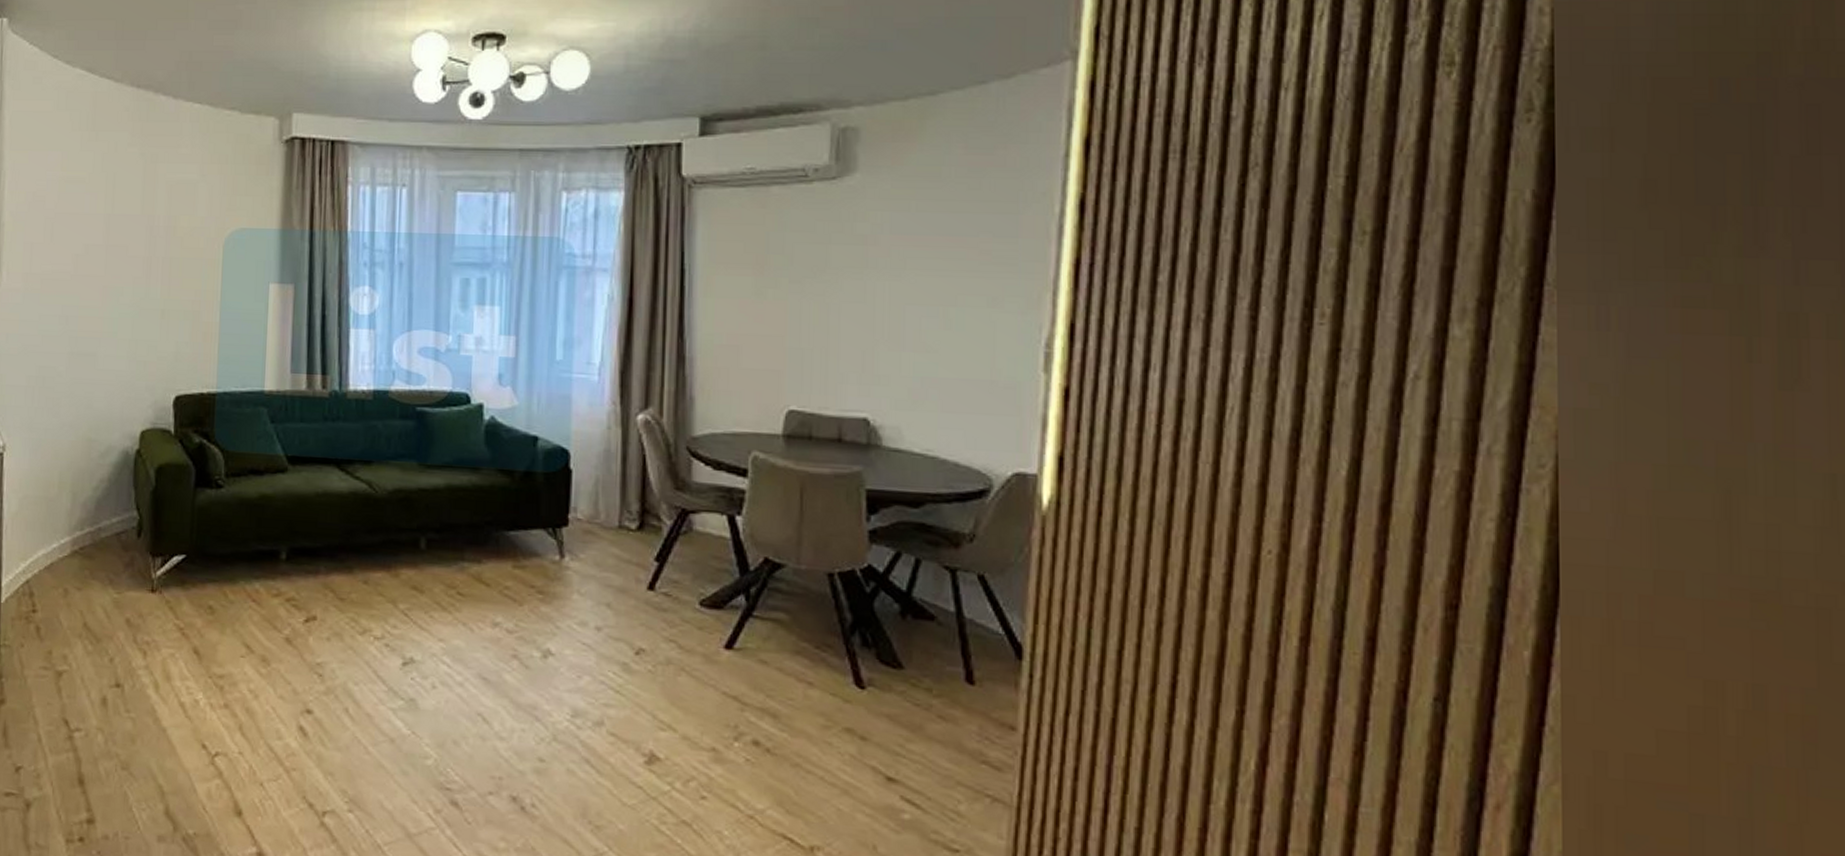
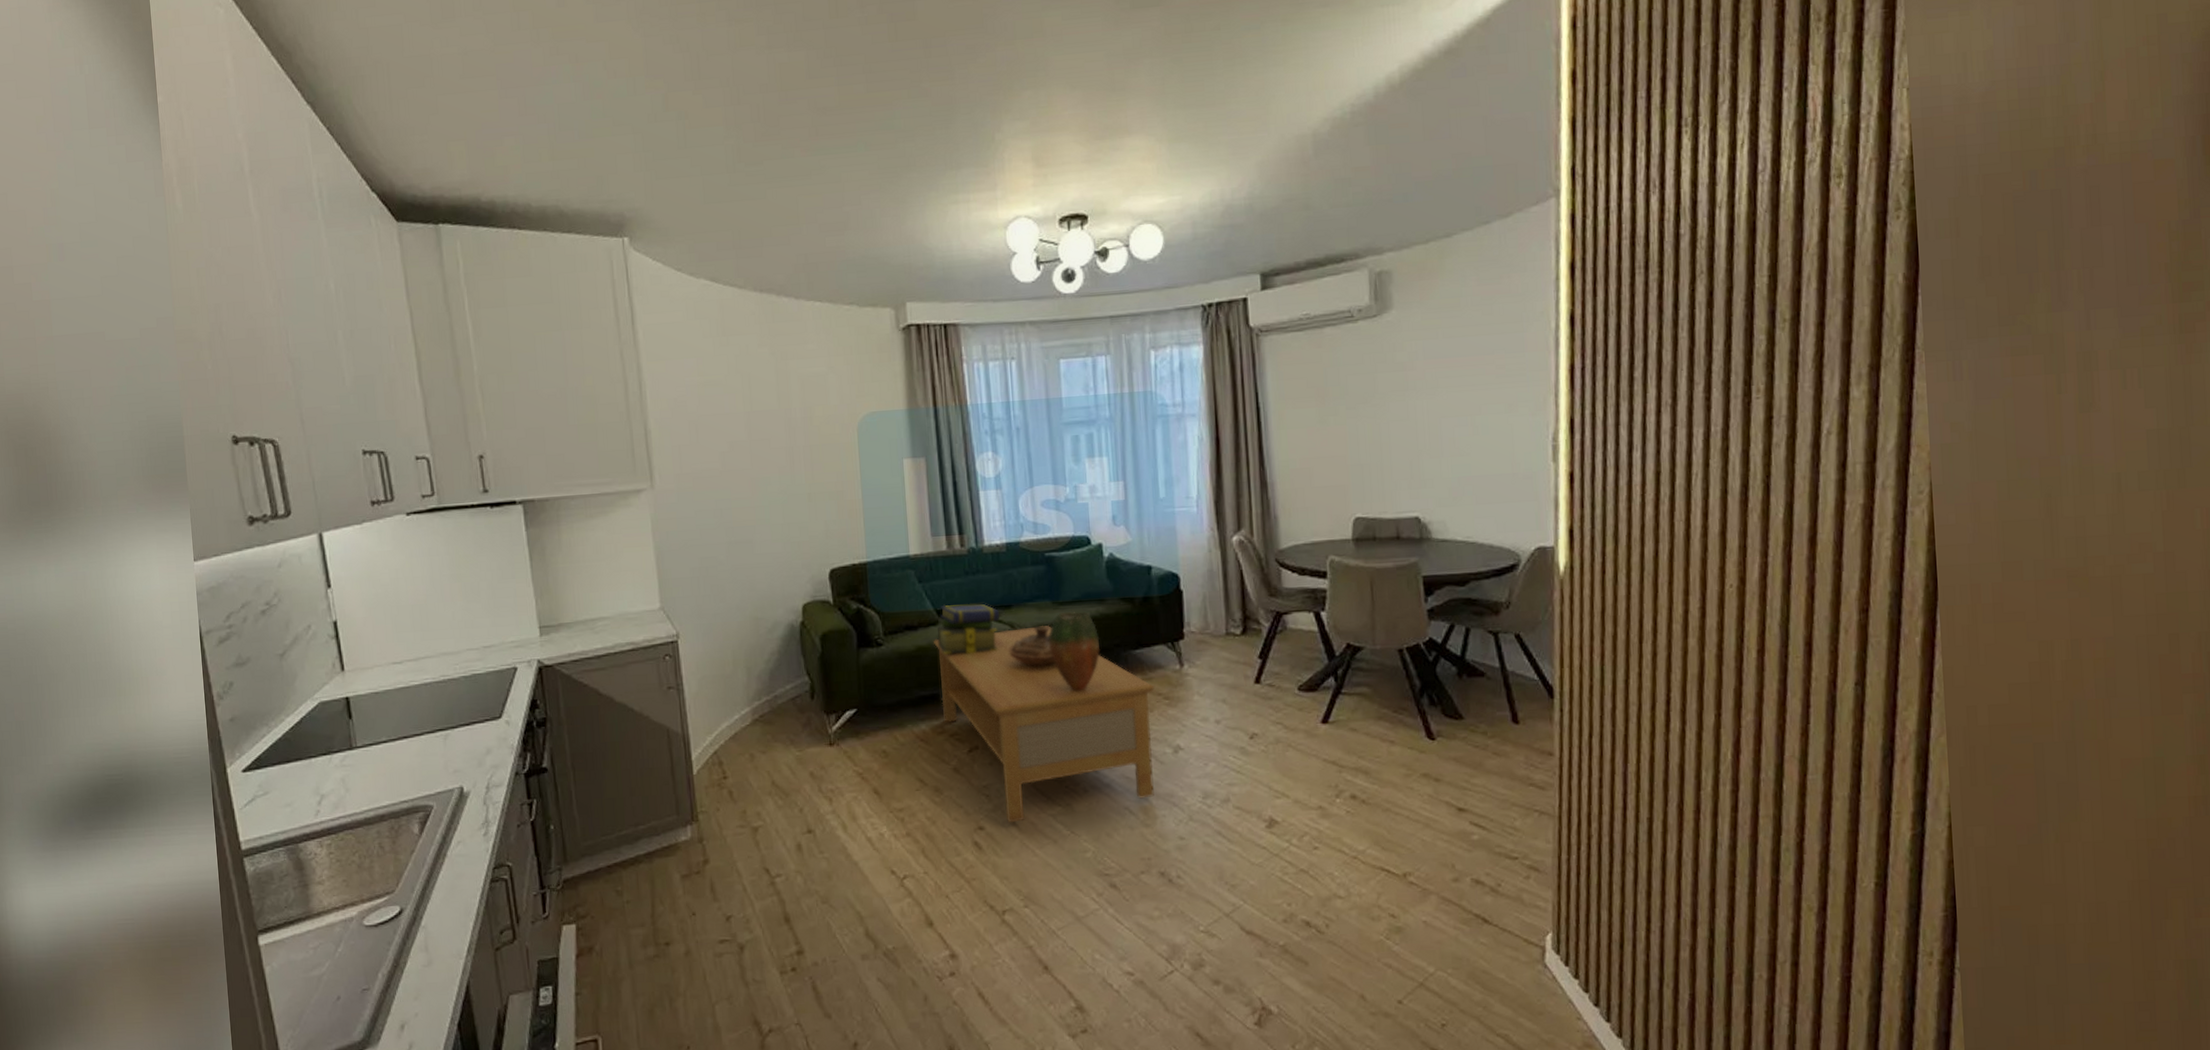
coffee table: none [279,488,527,712] -> present [932,626,1155,823]
stack of books: none [284,451,357,511] -> present [936,604,999,655]
decorative bowl: none [363,489,415,536] -> present [1009,626,1055,666]
vase: none [410,476,469,570] -> present [1049,611,1101,691]

